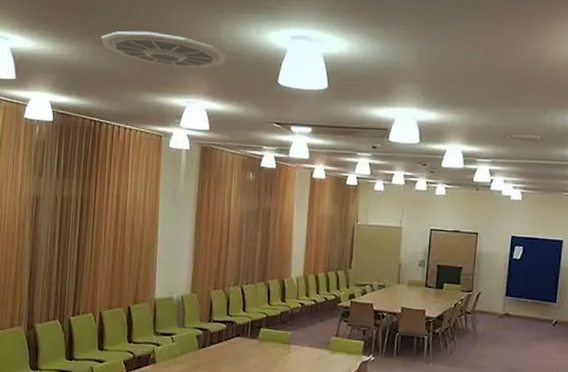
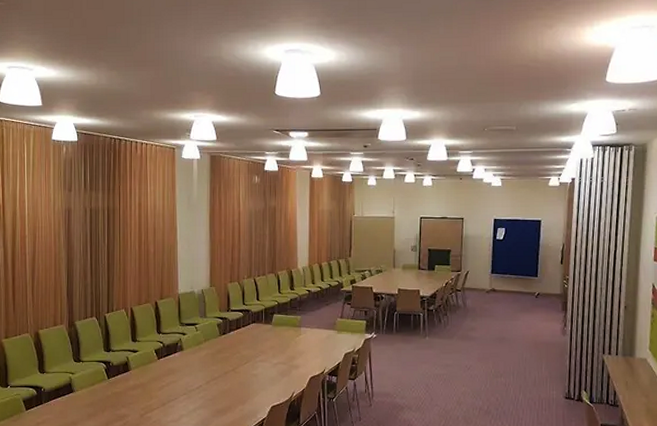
ceiling vent: present [100,31,227,67] -> none [114,54,228,85]

